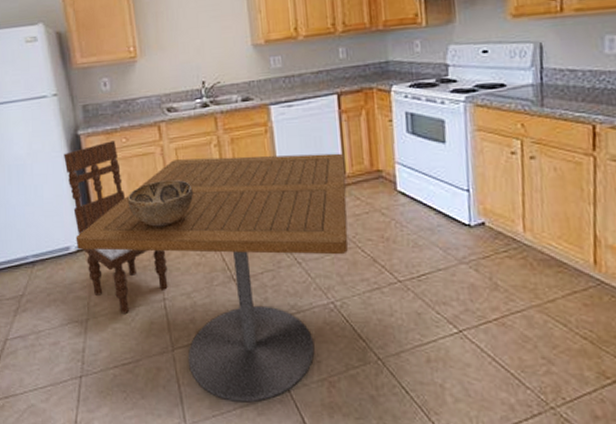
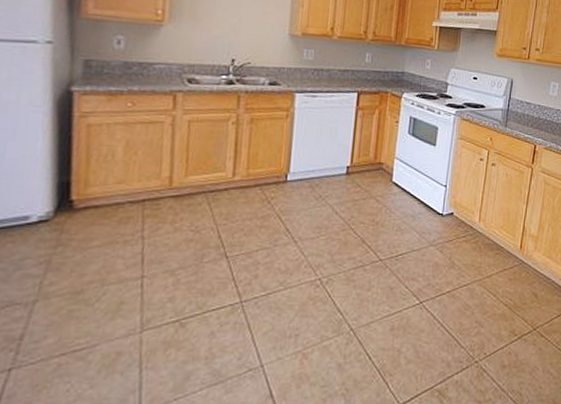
dining chair: present [64,141,168,315] -> none [44,103,155,295]
dining table: present [76,153,349,403] -> none [40,132,354,382]
decorative bowl: present [127,180,193,227] -> none [119,151,200,200]

